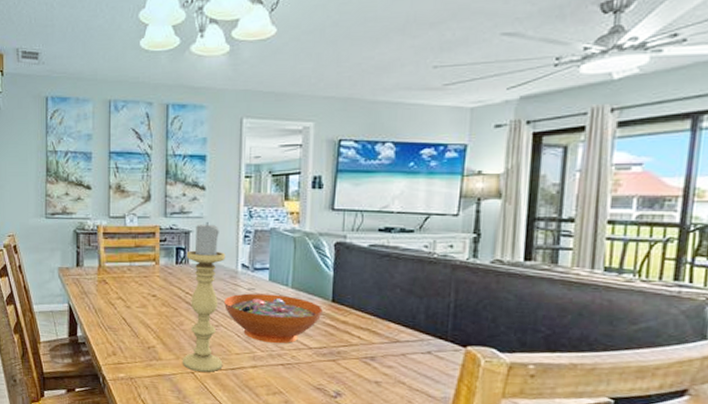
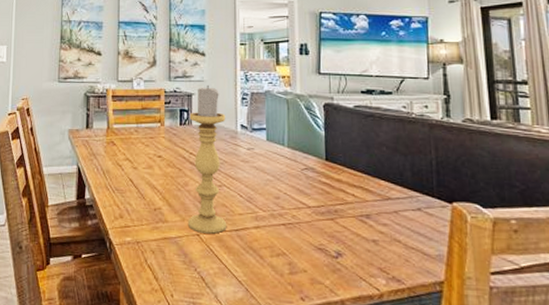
decorative bowl: present [224,293,323,344] -> none [226,153,318,203]

